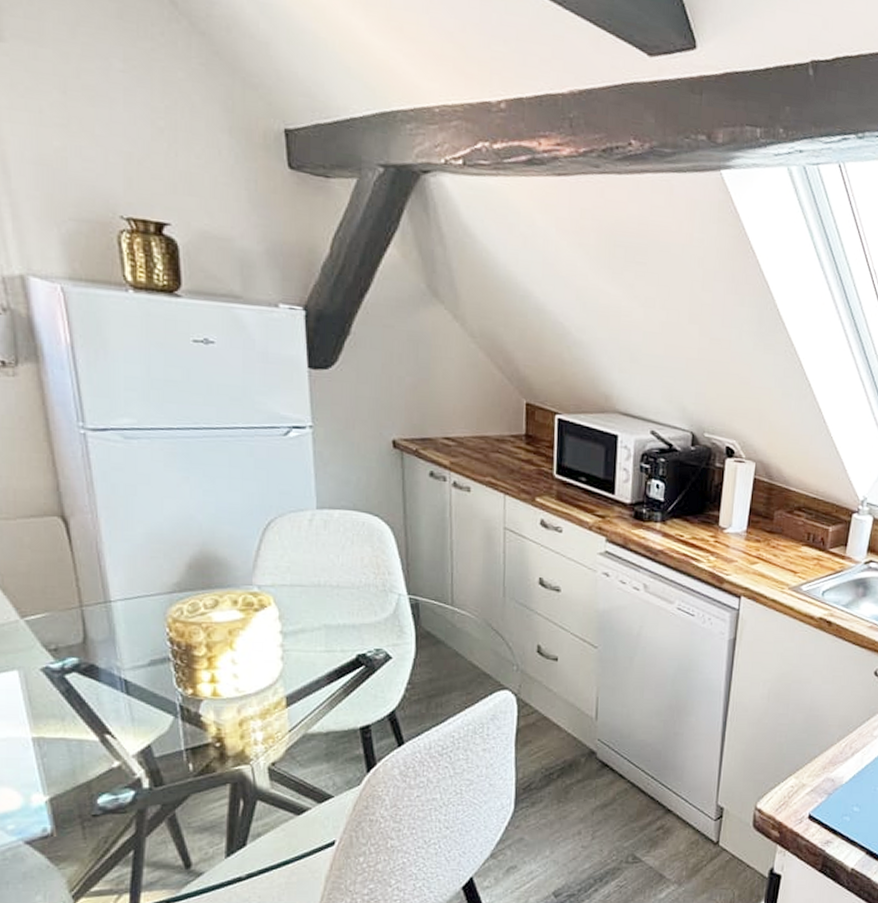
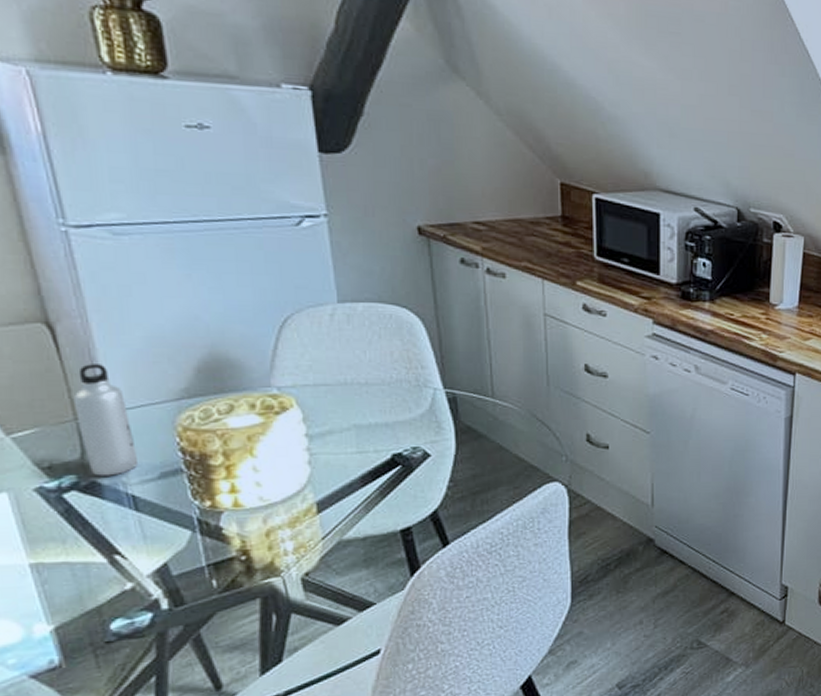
water bottle: none [80,556,132,661] -> present [73,364,139,476]

